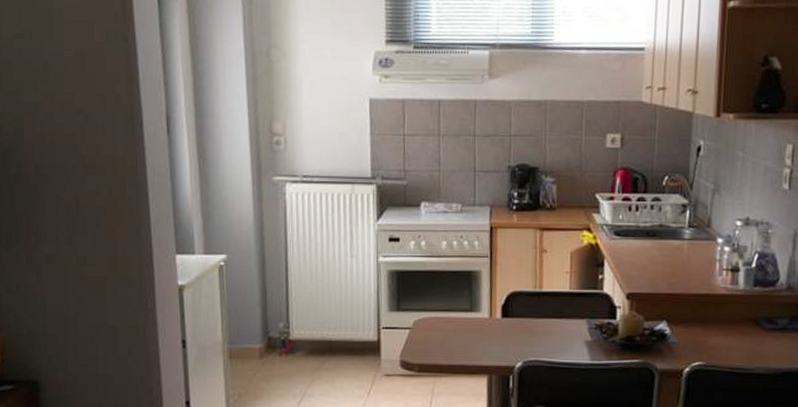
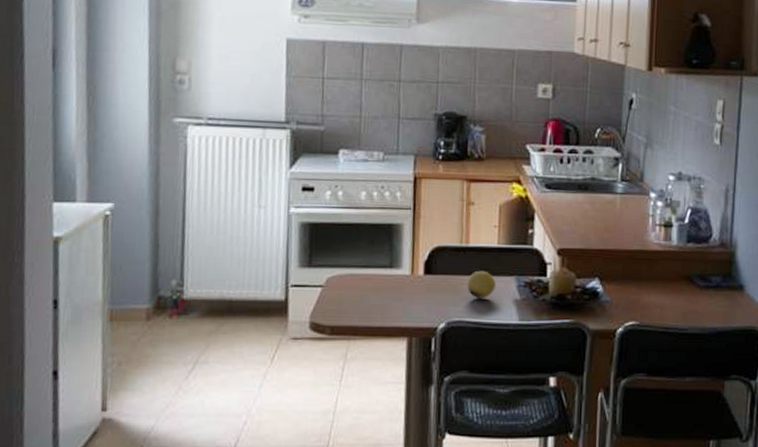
fruit: none [541,314,568,341] -> present [467,270,496,299]

